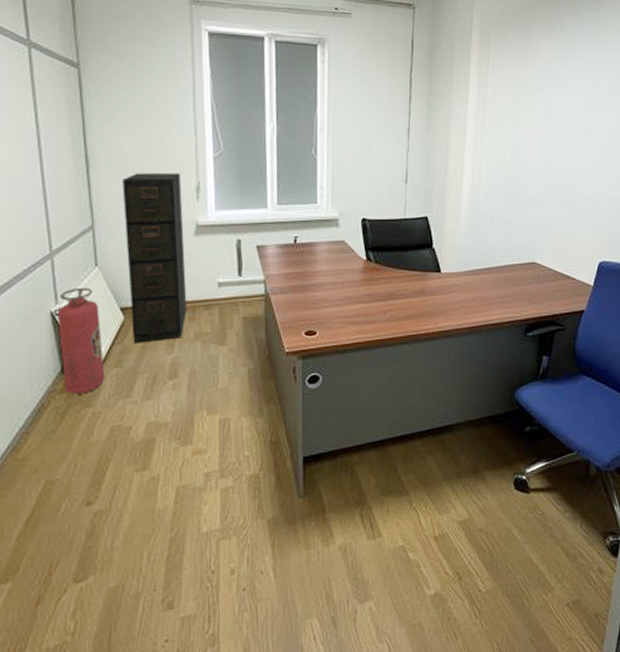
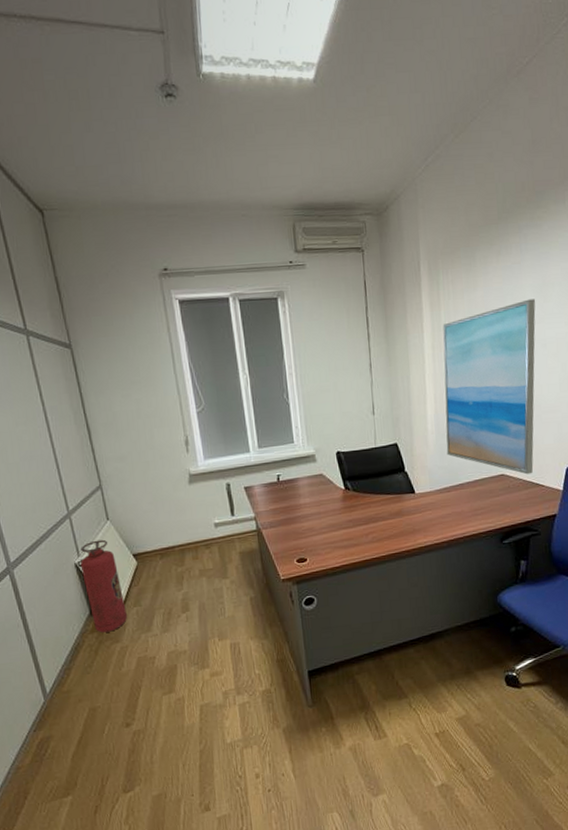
filing cabinet: present [122,172,187,343] -> none [120,430,191,584]
wall art: none [478,83,586,265] -> present [443,299,536,475]

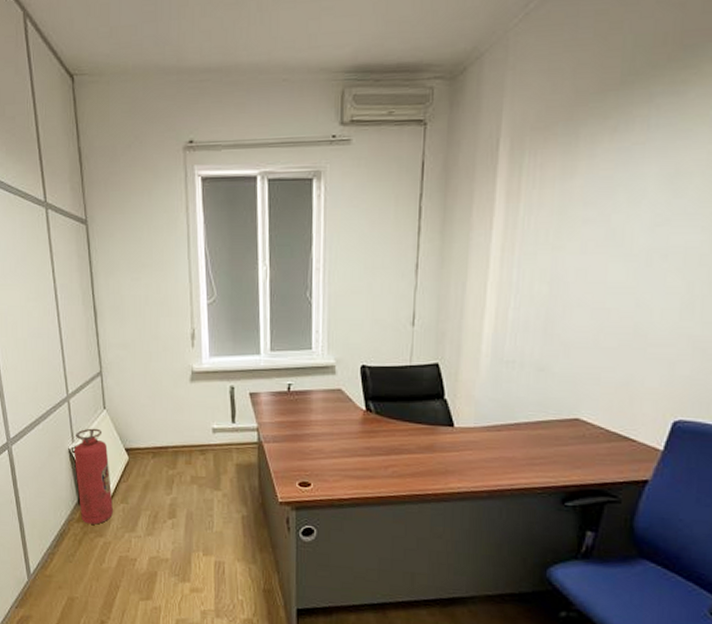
wall art: present [443,299,536,475] -> none [503,193,661,424]

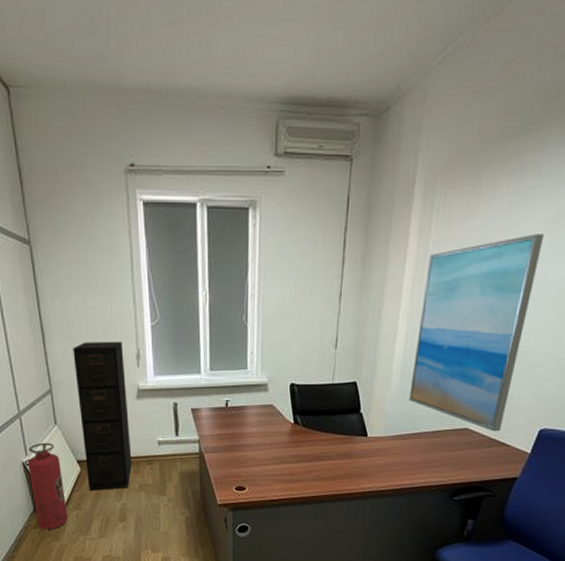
filing cabinet: none [125,320,184,483] -> present [73,341,132,491]
wall art: none [503,193,661,424] -> present [408,234,545,432]

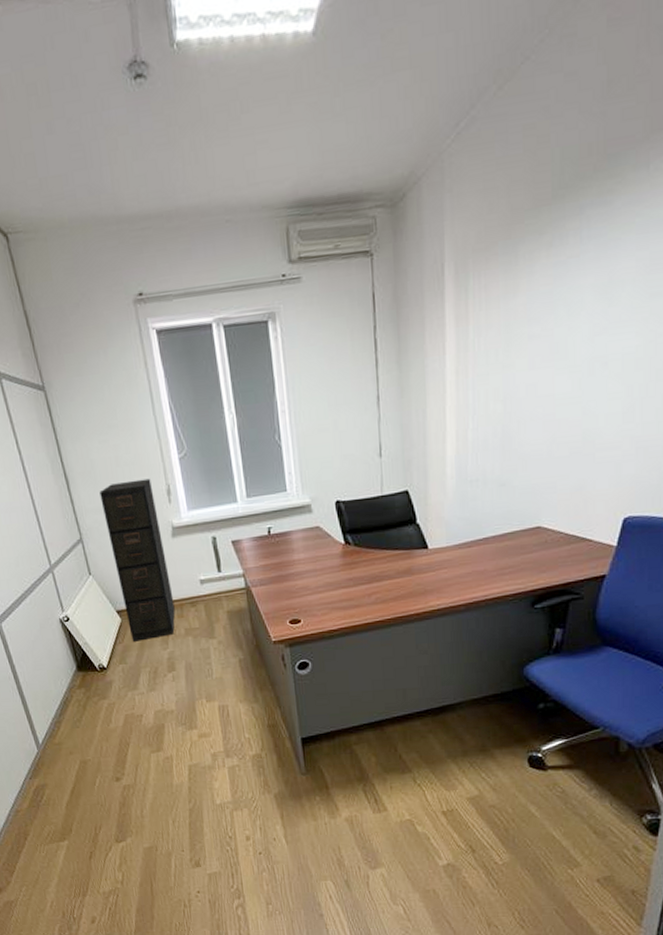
fire extinguisher: present [27,442,68,530] -> none [64,595,113,689]
wall art: present [408,234,545,432] -> none [468,303,598,527]

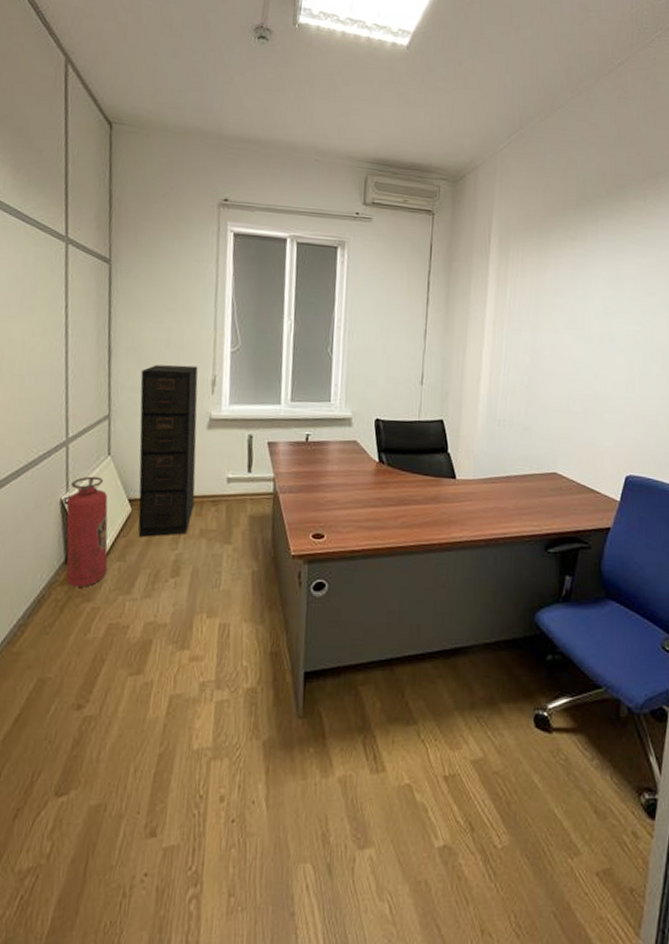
fire extinguisher: none [64,595,113,689] -> present [66,476,108,587]

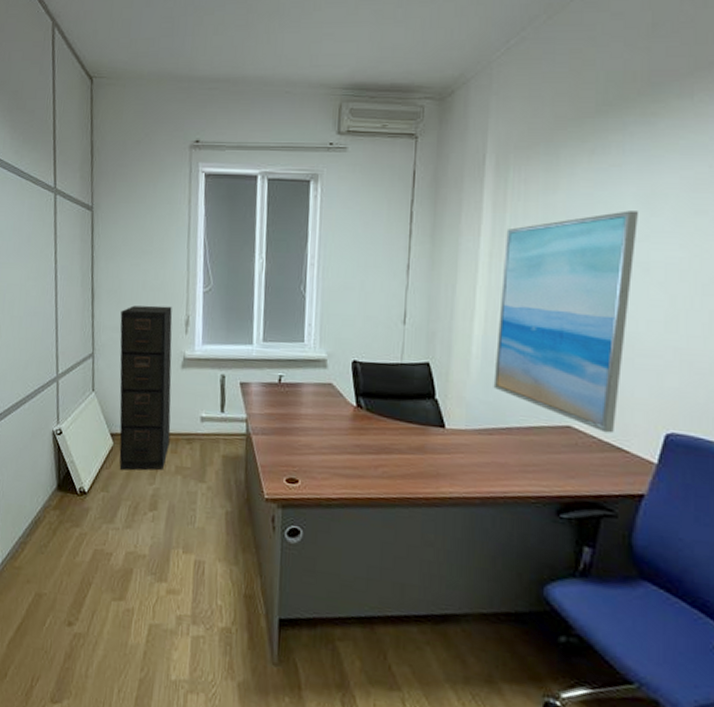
fire extinguisher: present [66,476,108,587] -> none [57,410,93,513]
wall art: none [496,290,608,478] -> present [493,210,639,434]

